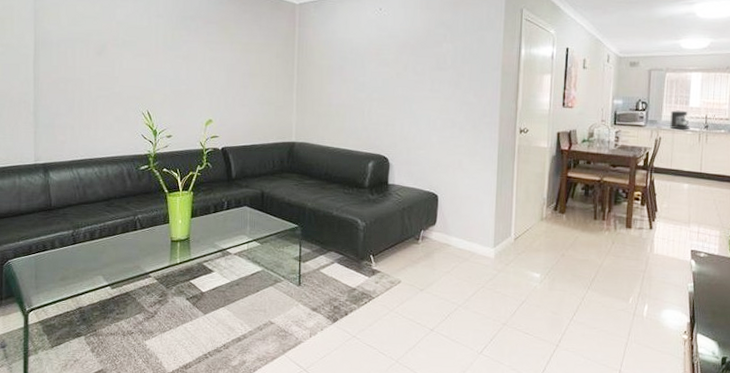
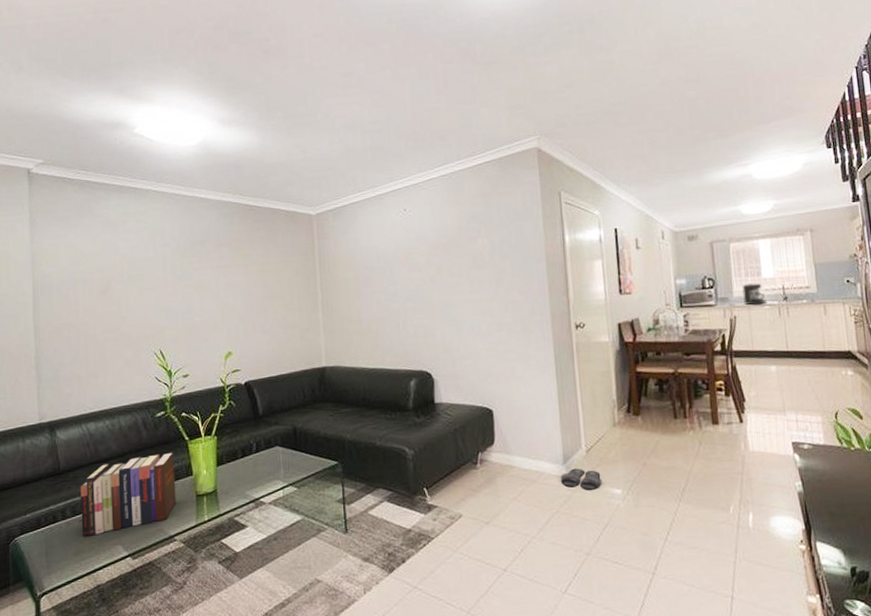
books: none [68,201,154,266] -> present [80,452,176,537]
slippers: none [490,252,525,272] -> present [561,468,603,490]

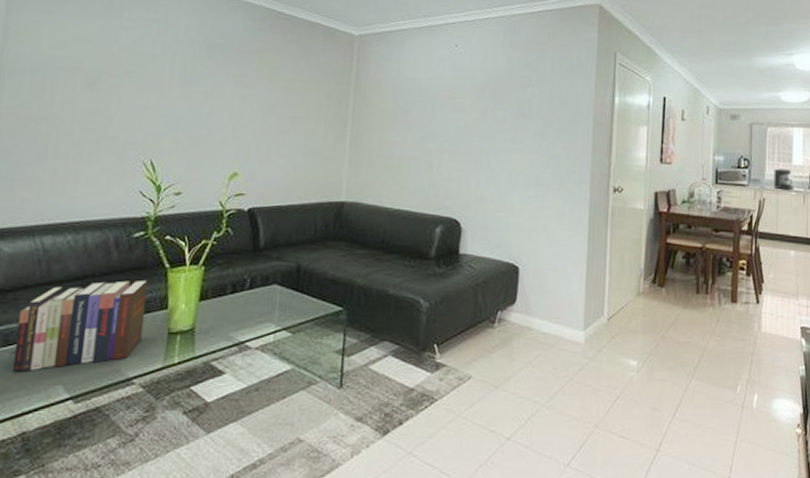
slippers: present [561,468,603,490] -> none [579,335,620,359]

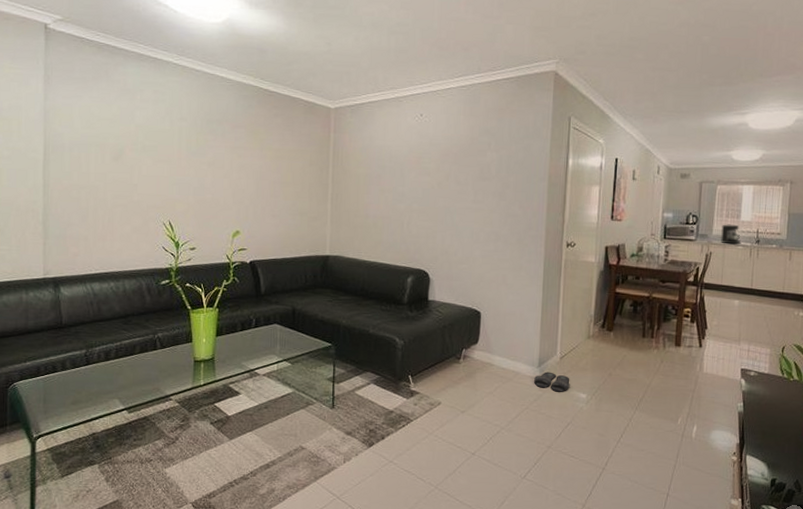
books: present [12,279,149,372] -> none [80,318,176,388]
slippers: none [579,335,620,359] -> present [534,372,571,392]

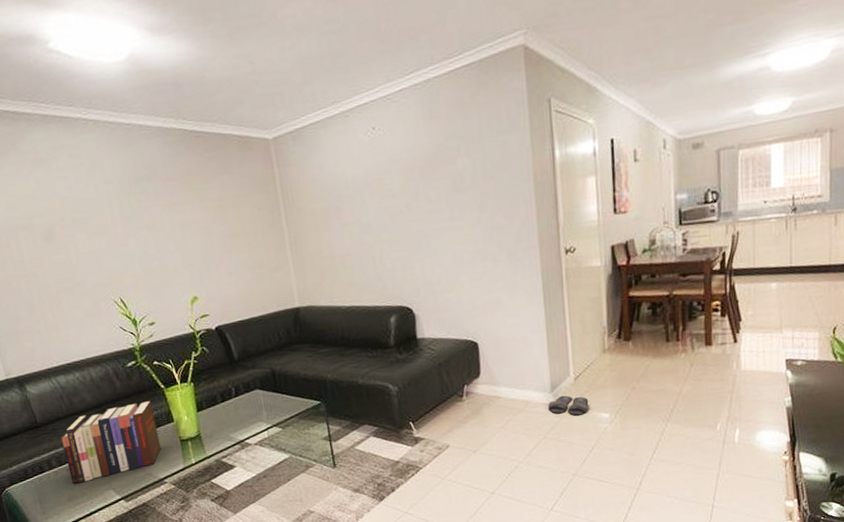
books: none [80,318,176,388] -> present [61,400,162,484]
coffee maker: present [721,224,741,245] -> none [748,194,773,219]

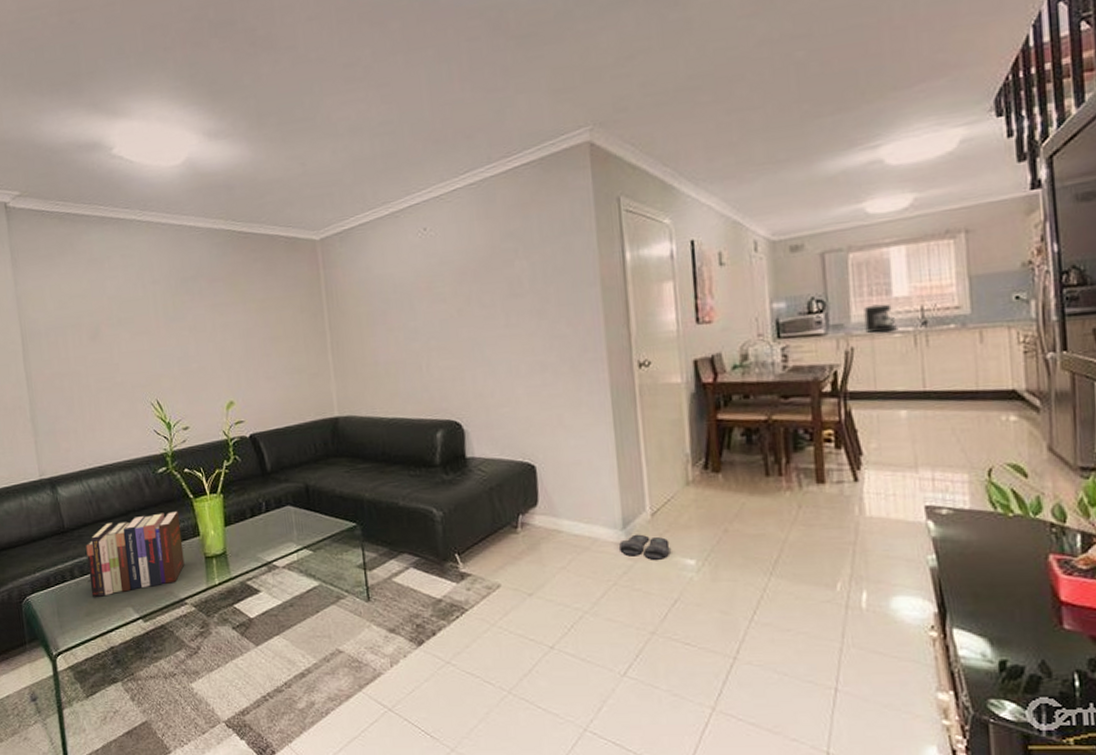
coffee maker: none [748,194,773,219] -> present [864,304,897,333]

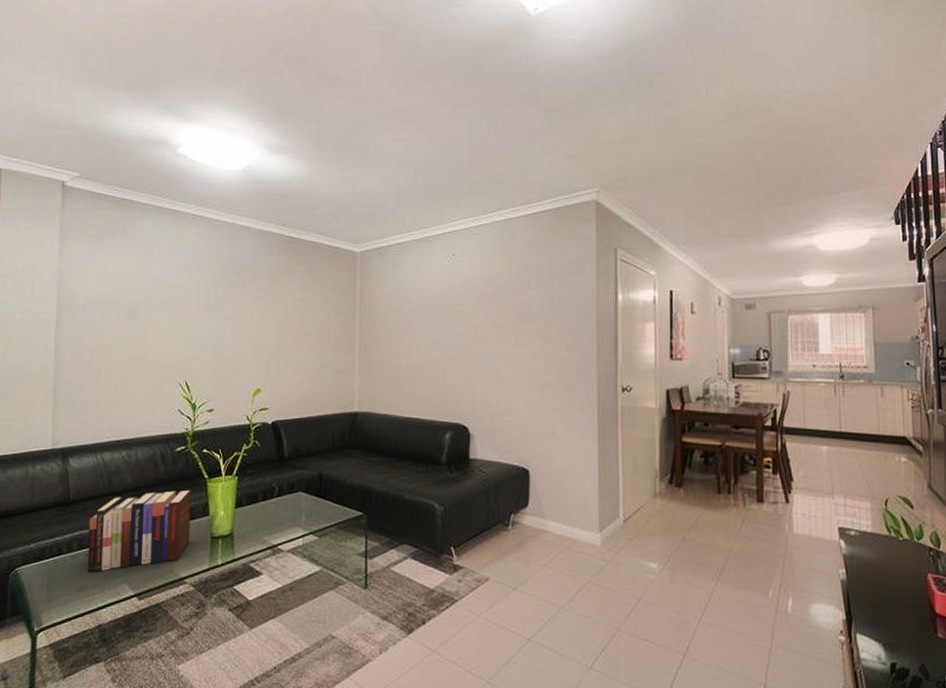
slippers: present [619,534,672,560] -> none [595,538,638,562]
coffee maker: present [864,304,897,333] -> none [798,358,822,382]

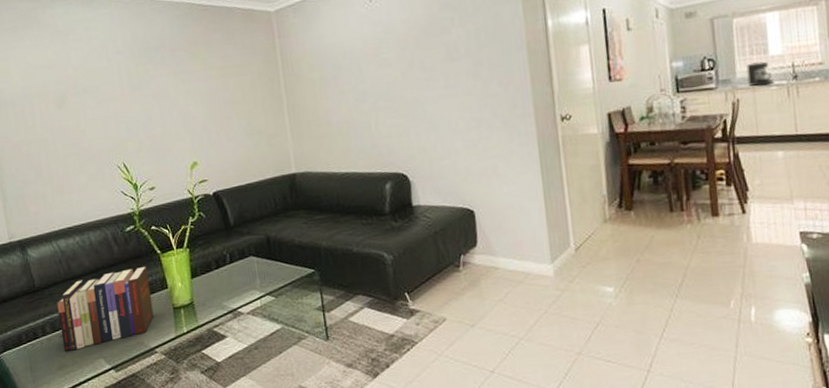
coffee maker: none [798,358,822,382] -> present [746,61,774,86]

